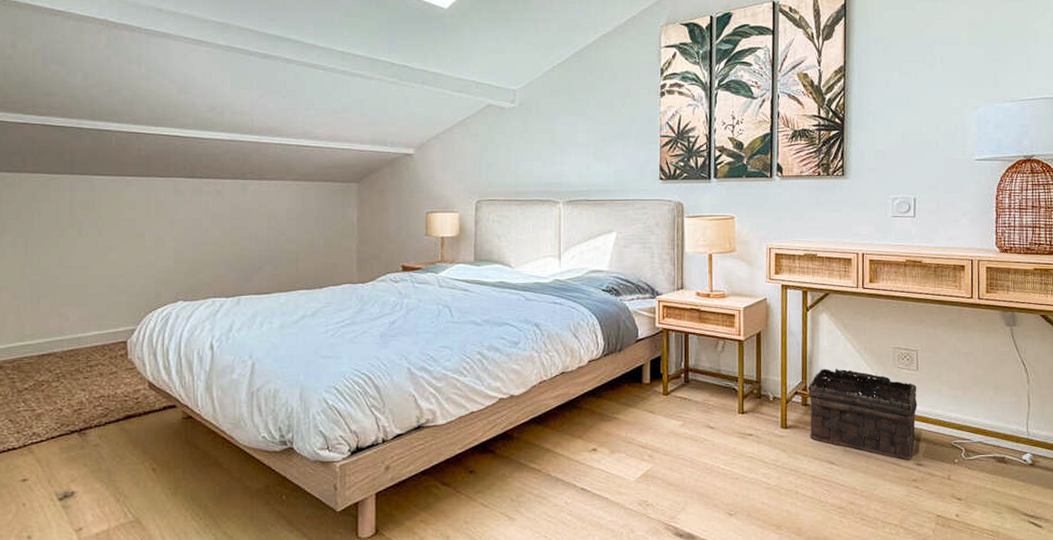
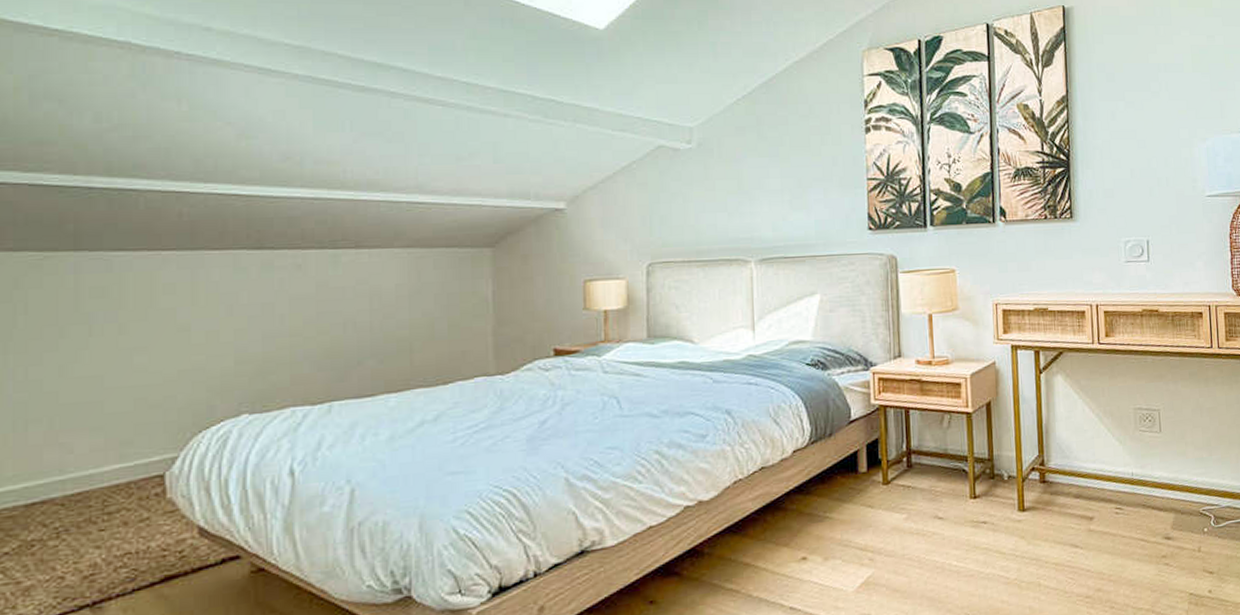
basket: present [807,367,917,460] -> none [1045,436,1163,535]

